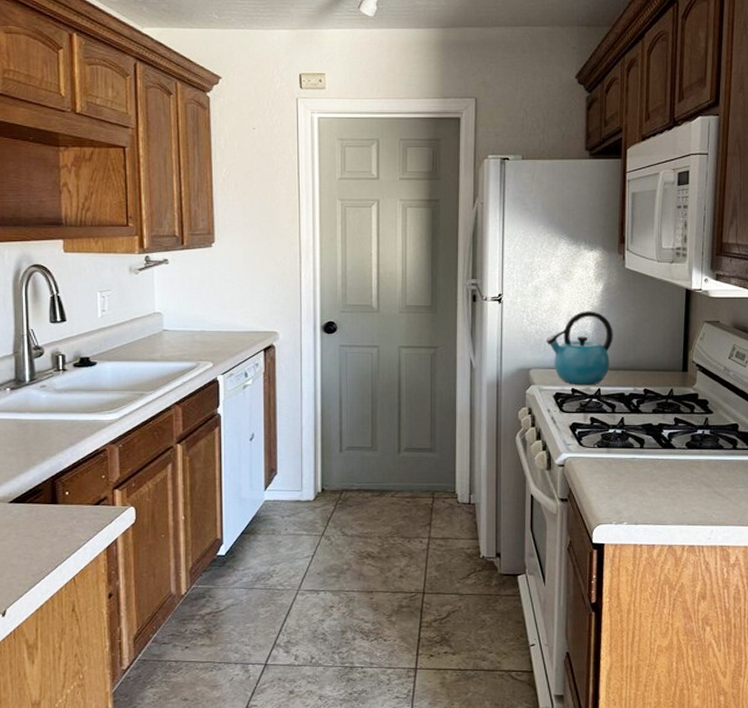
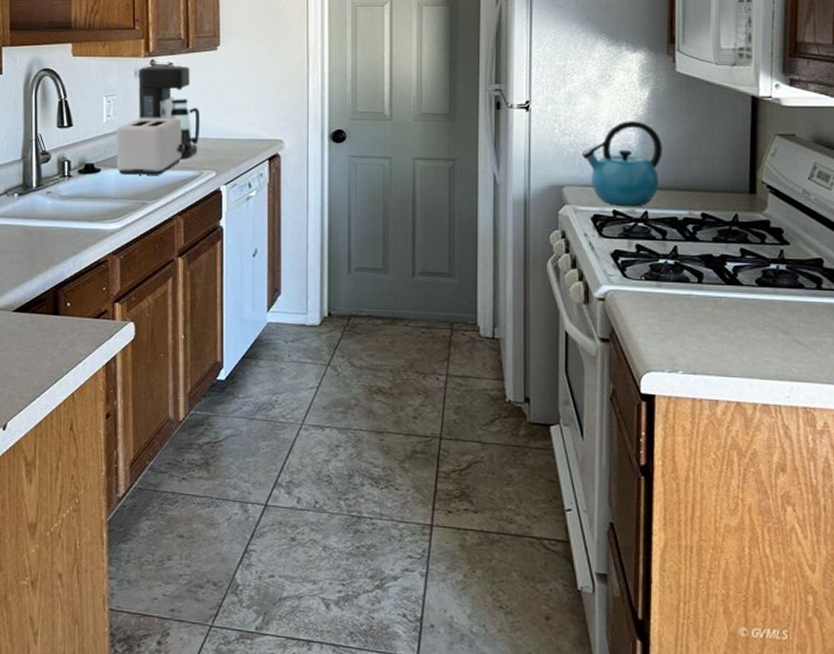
toaster: none [112,311,182,367] -> present [116,117,185,175]
coffee maker: none [133,262,197,352] -> present [138,66,201,160]

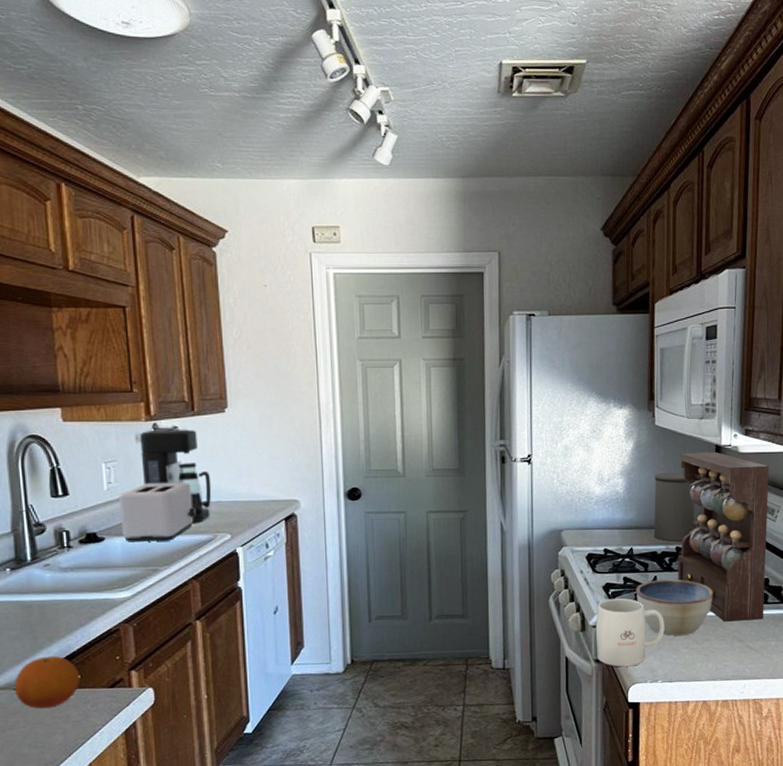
fruit: none [13,282,70,333] -> present [15,656,81,709]
kettle: present [581,121,663,206] -> none [577,470,645,545]
mug: none [601,268,687,351] -> present [595,598,665,667]
bowl: none [652,251,749,319] -> present [636,579,713,636]
canister: none [673,125,726,207] -> present [653,472,695,542]
spice rack: none [703,104,822,309] -> present [677,452,769,622]

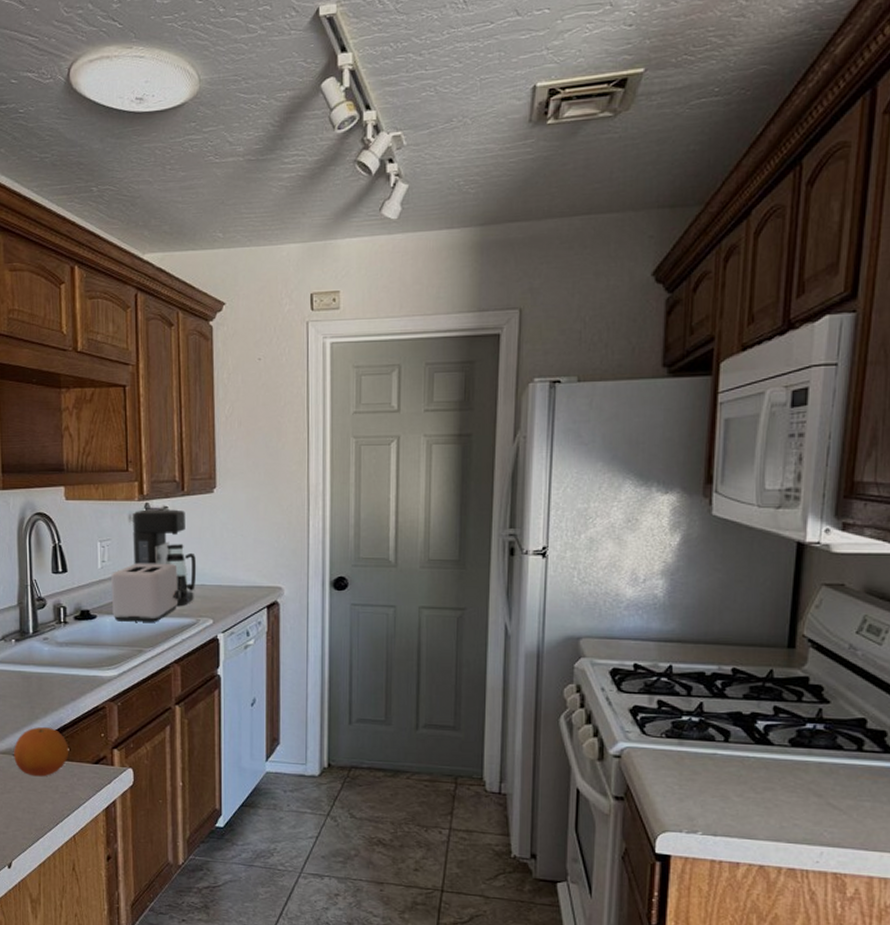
mug: present [595,598,665,667] -> none [616,724,710,810]
bowl: present [636,579,713,636] -> none [674,707,782,780]
canister: present [653,472,695,542] -> none [701,574,763,662]
spice rack: present [677,452,769,622] -> none [731,550,876,771]

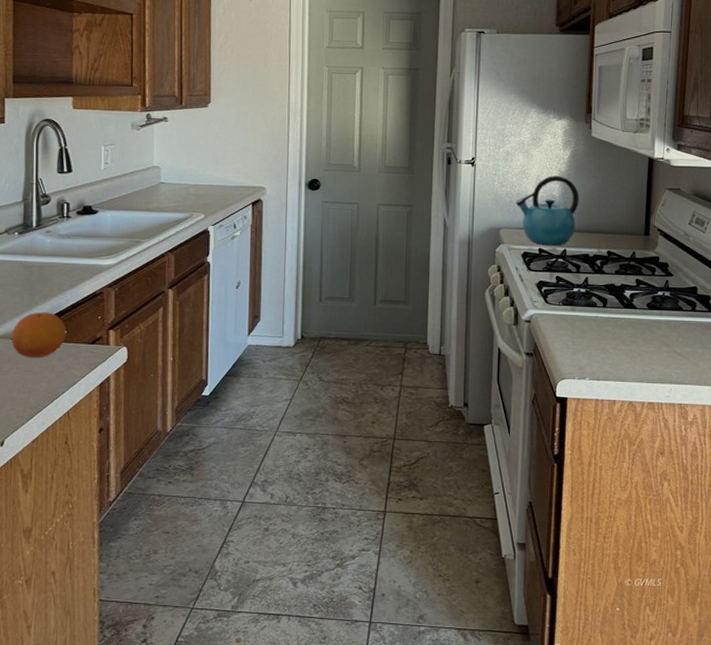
toaster: present [111,562,181,622] -> none [113,165,177,217]
coffee maker: present [133,509,197,607] -> none [134,119,192,203]
kettle: none [602,569,692,660] -> present [515,176,579,245]

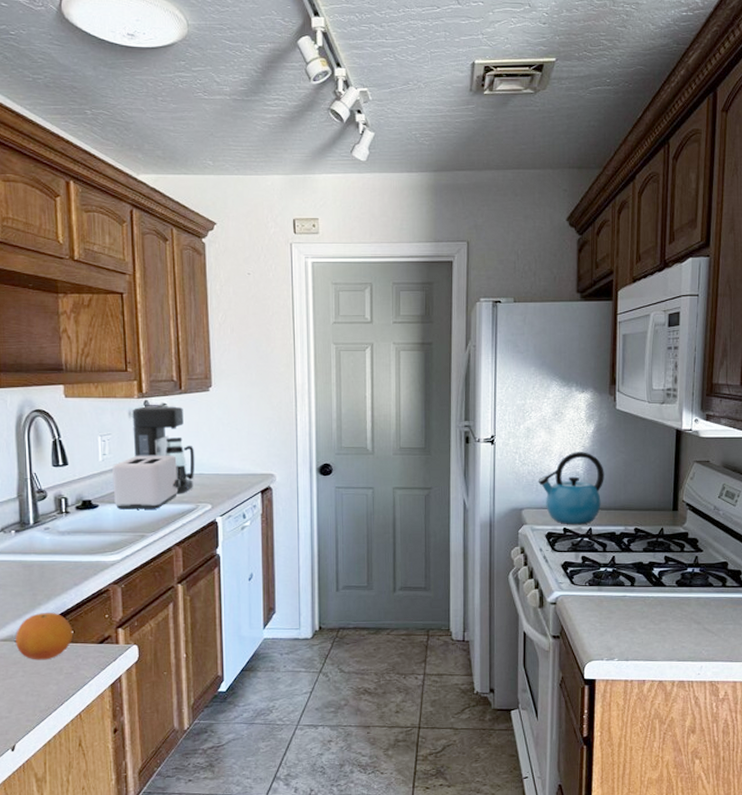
toaster: none [113,165,177,217] -> present [112,455,181,510]
coffee maker: none [134,119,192,203] -> present [132,406,195,494]

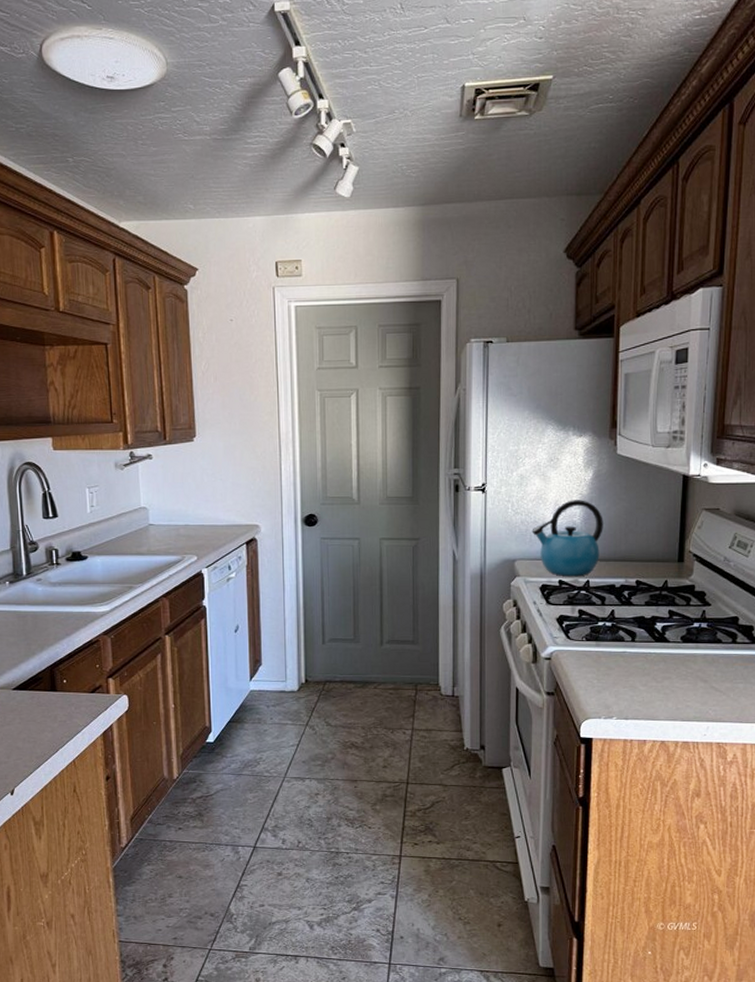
fruit: present [16,613,74,660] -> none [12,662,66,708]
toaster: present [112,455,181,510] -> none [100,506,167,561]
coffee maker: present [132,406,195,494] -> none [118,457,181,546]

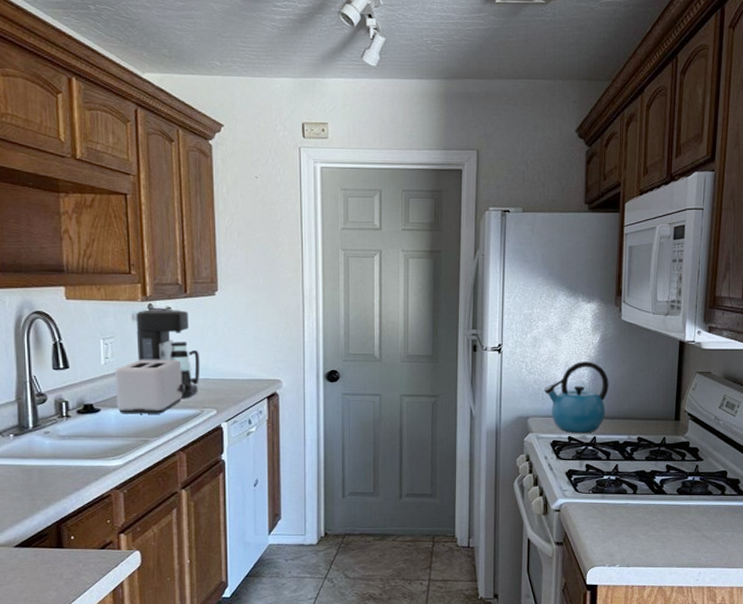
toaster: none [100,506,167,561] -> present [115,359,186,414]
coffee maker: none [118,457,181,546] -> present [136,309,200,399]

